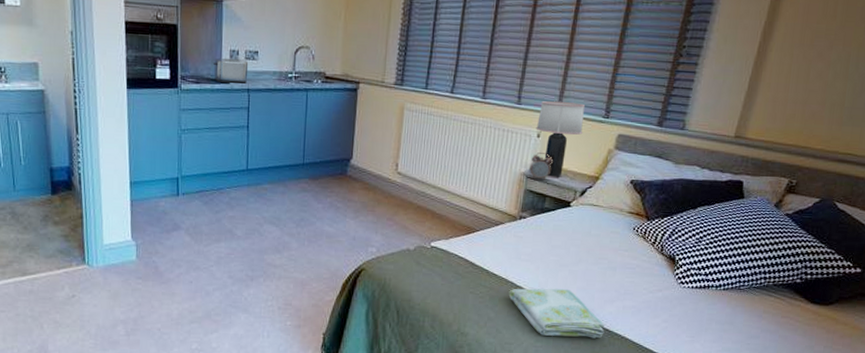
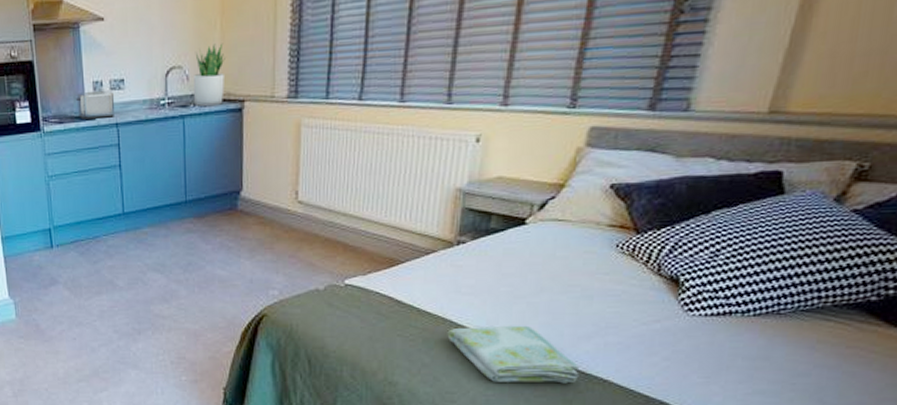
planter: none [317,31,346,85] -> present [193,43,225,107]
alarm clock: present [530,153,554,180] -> none [468,161,500,195]
table lamp: present [536,100,586,177] -> none [473,93,542,190]

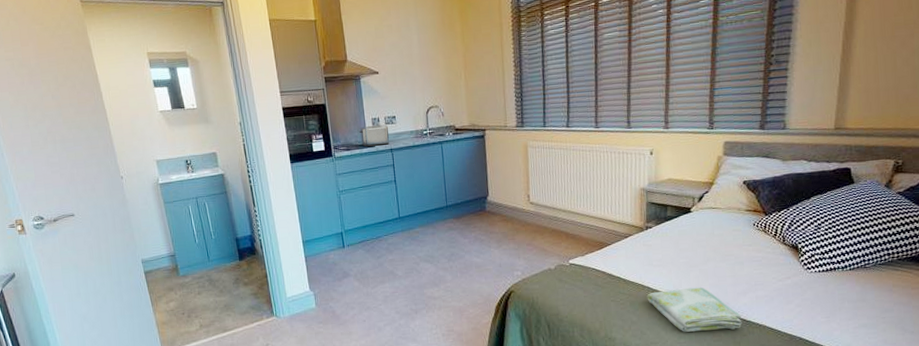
planter: present [193,43,225,107] -> none [447,89,470,135]

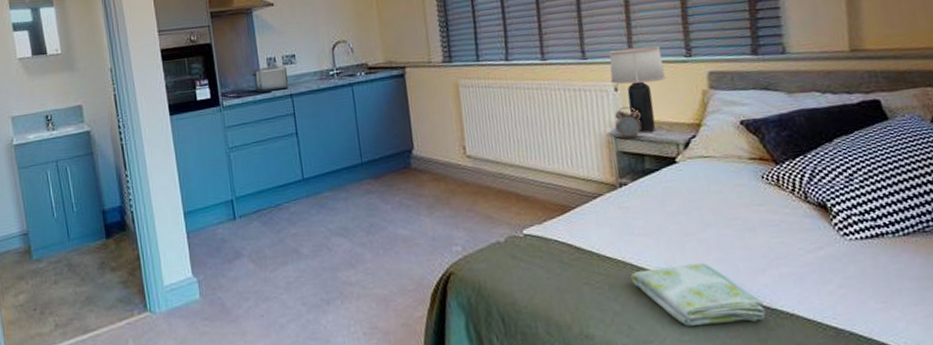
table lamp: none [648,119,691,188] -> present [609,45,666,133]
alarm clock: none [648,167,669,192] -> present [615,107,643,138]

